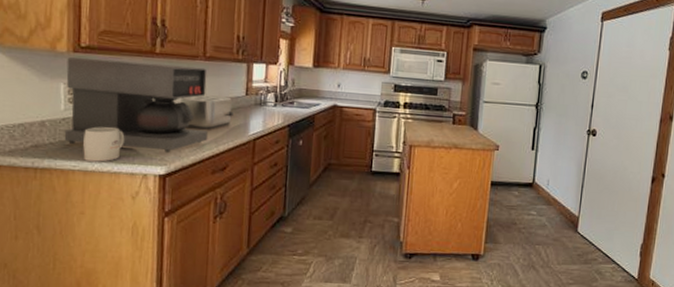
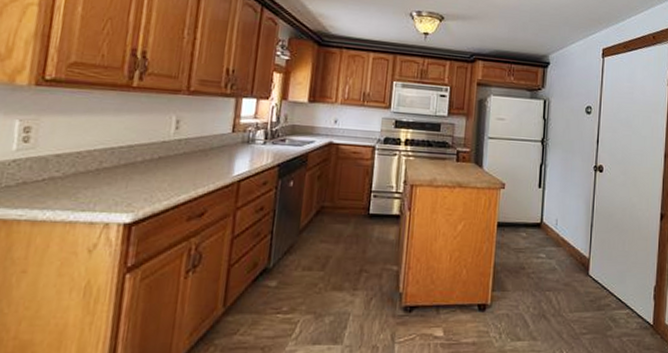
coffee maker: present [64,56,209,154] -> none [11,90,190,199]
mug: present [82,126,125,162] -> none [33,169,87,210]
toaster: present [180,95,234,130] -> none [156,132,217,171]

